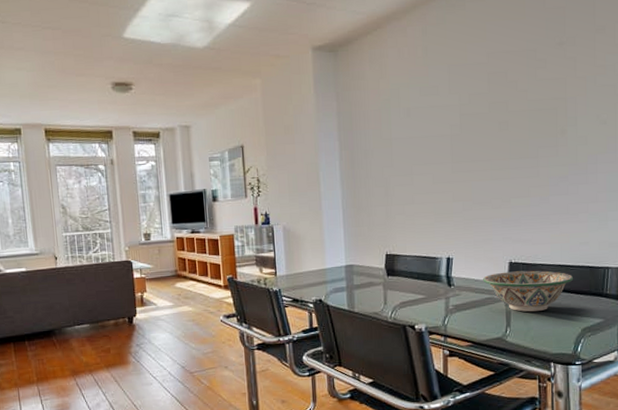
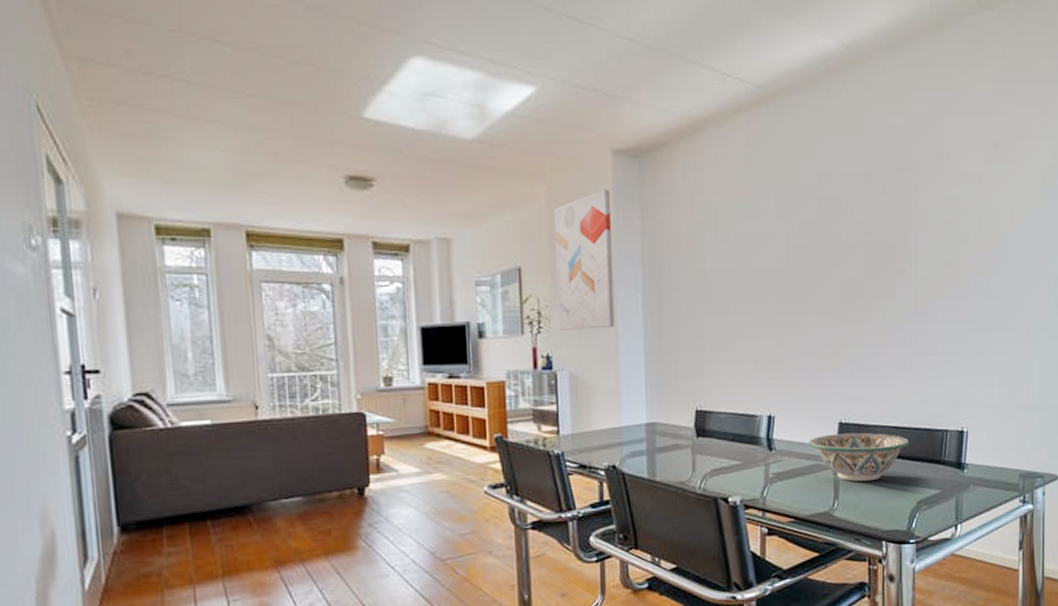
wall art: none [268,79,318,193] -> present [554,189,615,330]

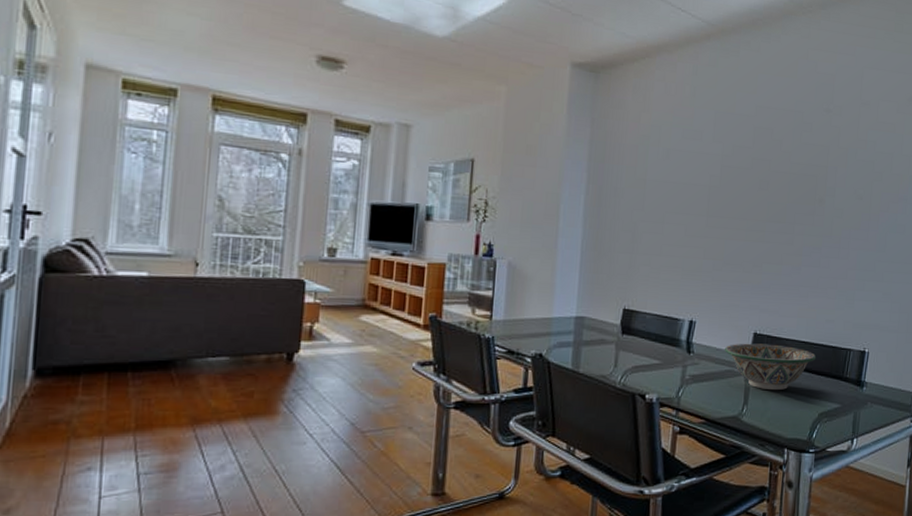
wall art: present [554,189,615,330] -> none [503,97,565,224]

